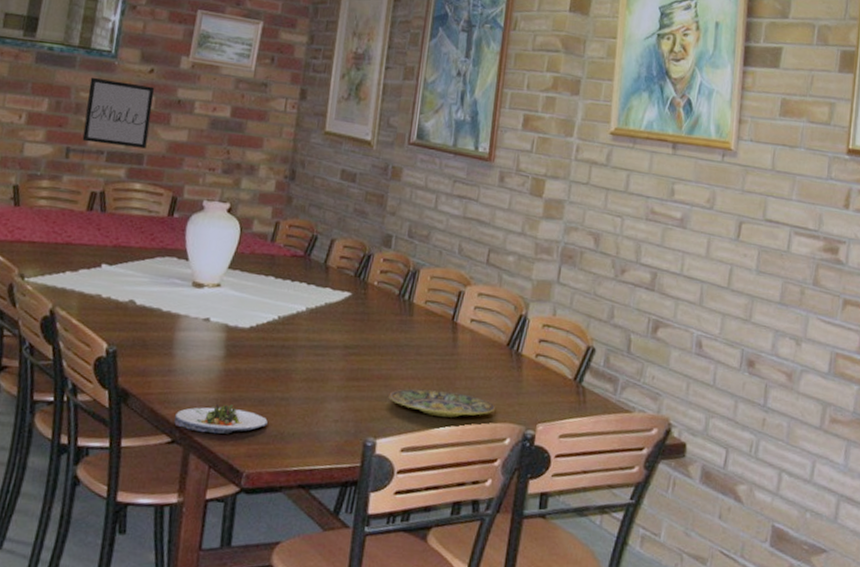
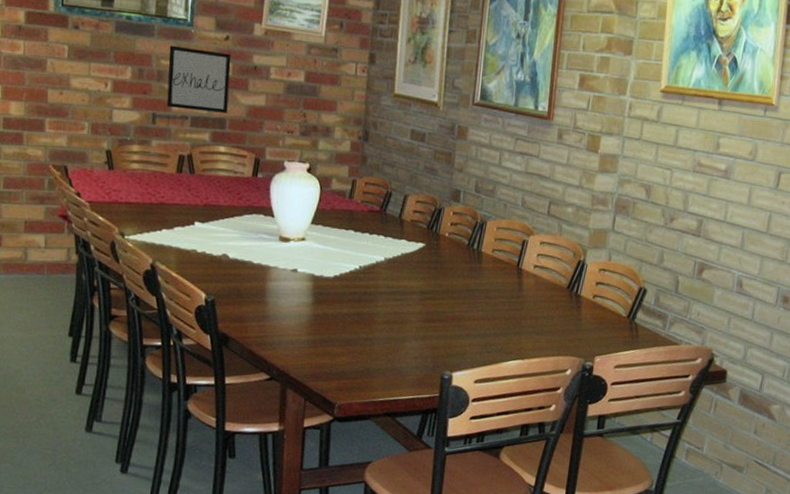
salad plate: present [174,404,268,434] -> none [271,345,355,371]
plate: present [388,388,496,418] -> none [462,328,558,353]

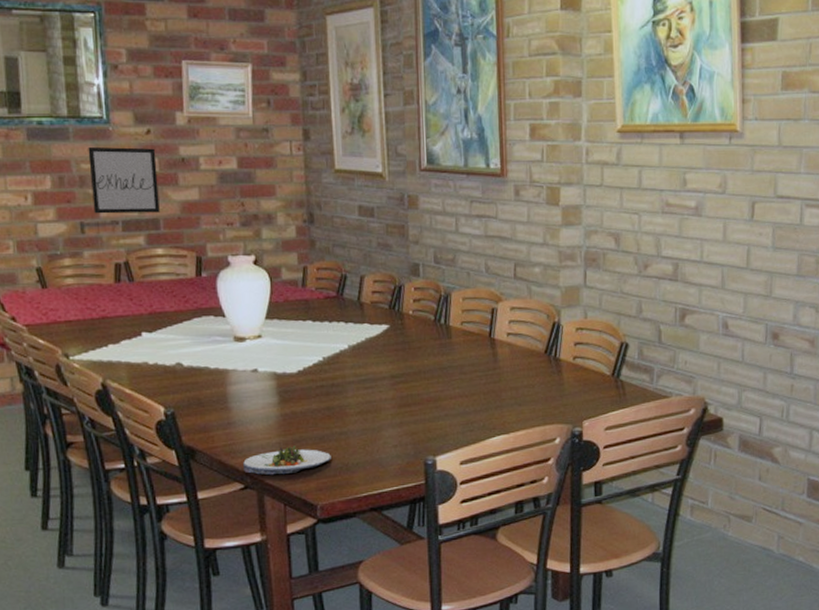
salad plate: none [271,345,355,371] -> present [243,446,331,475]

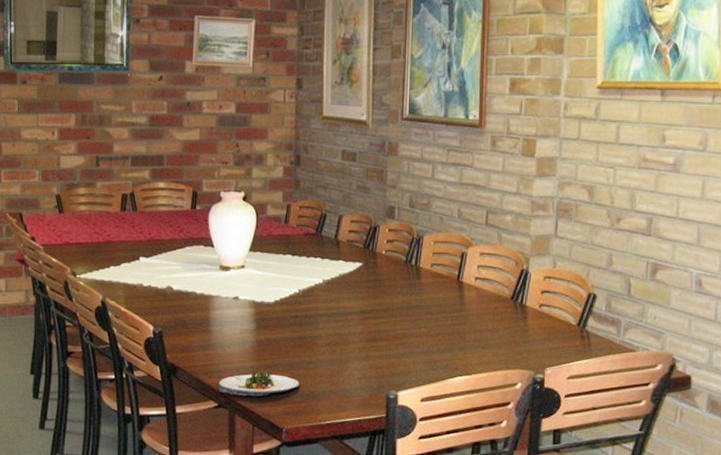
wall art: present [88,146,160,214] -> none [108,90,166,150]

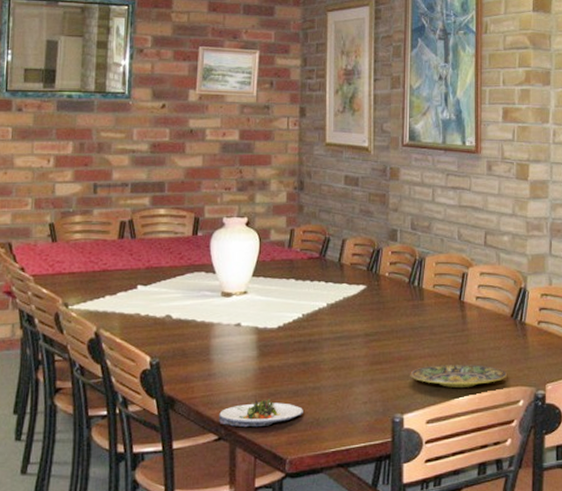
plate: none [405,344,506,368] -> present [410,365,508,387]

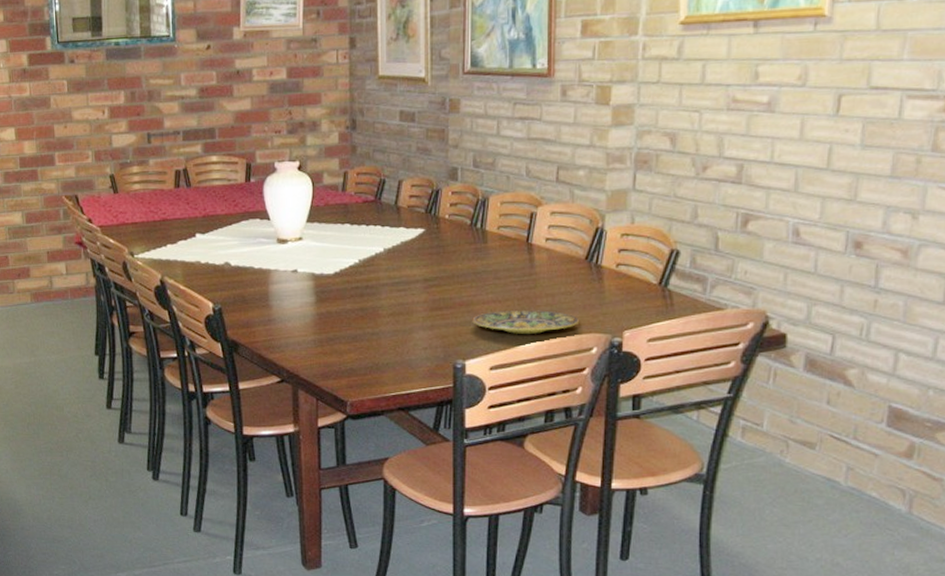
salad plate: present [219,399,303,428] -> none [281,344,363,371]

